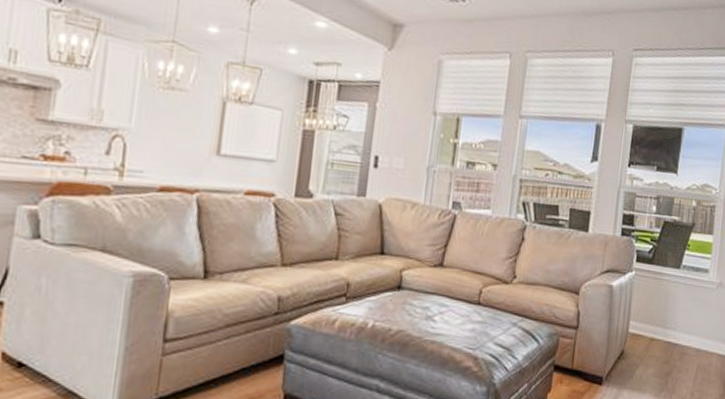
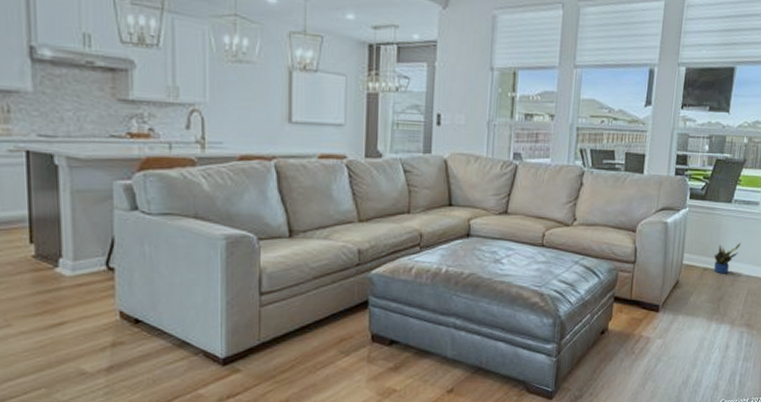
potted plant: none [661,312,691,346] -> present [714,242,742,274]

